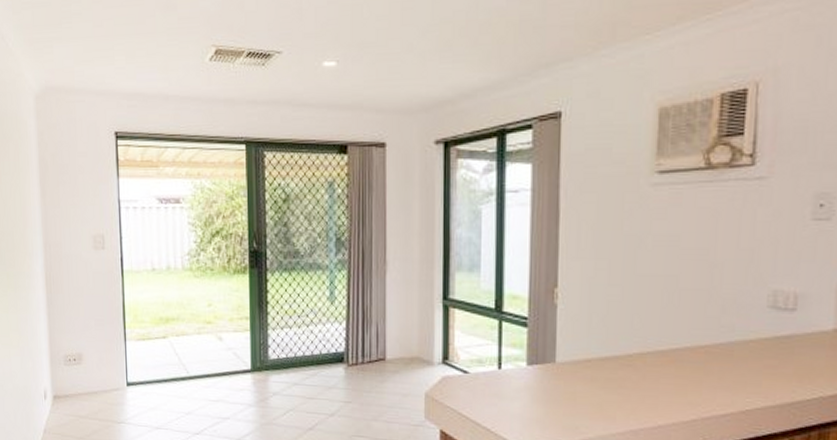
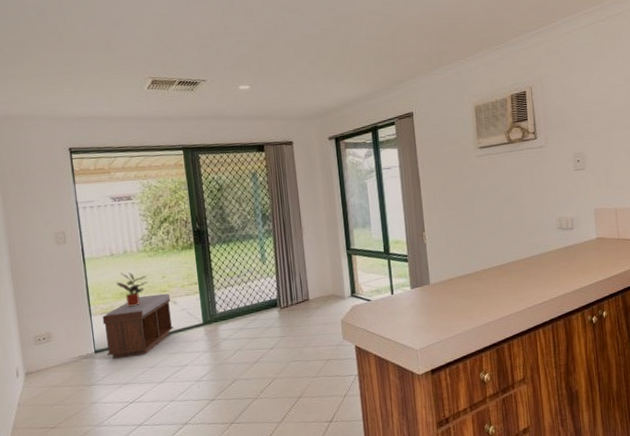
bench: none [137,325,217,397] -> present [102,293,174,359]
potted plant: none [155,293,192,337] -> present [116,272,148,307]

